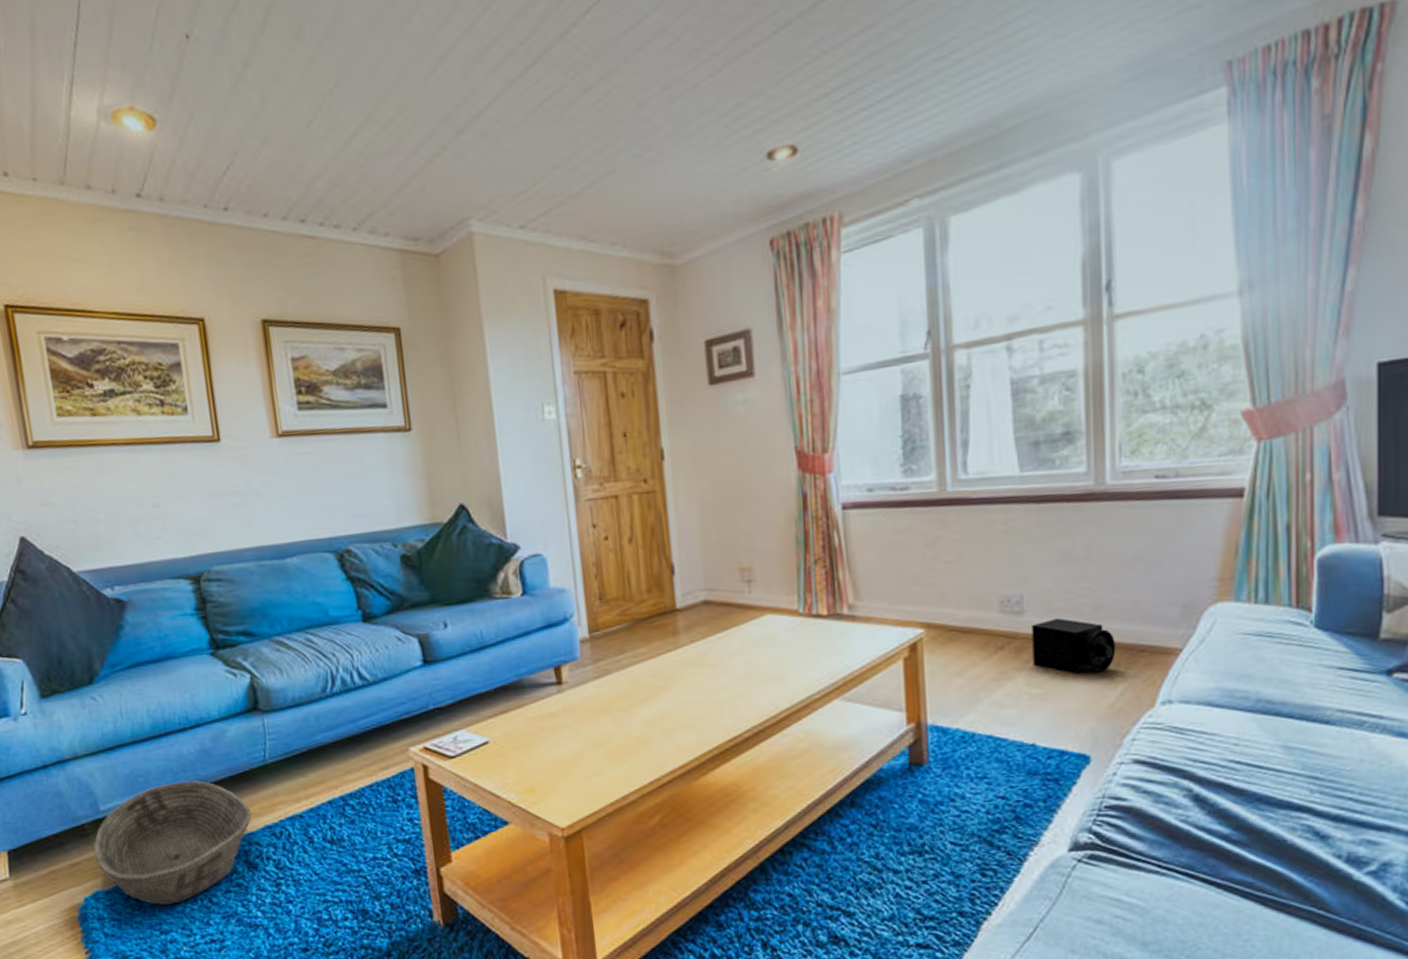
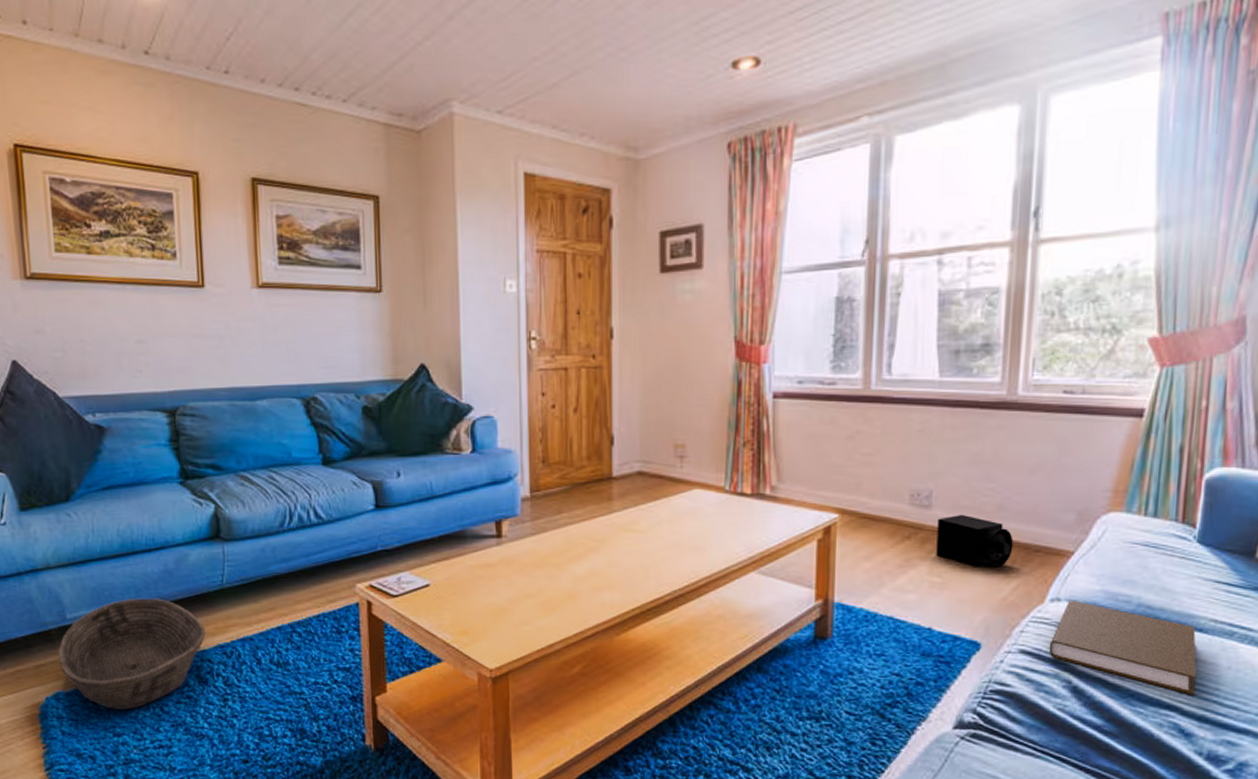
book: none [1164,701,1328,794] -> present [1048,601,1197,695]

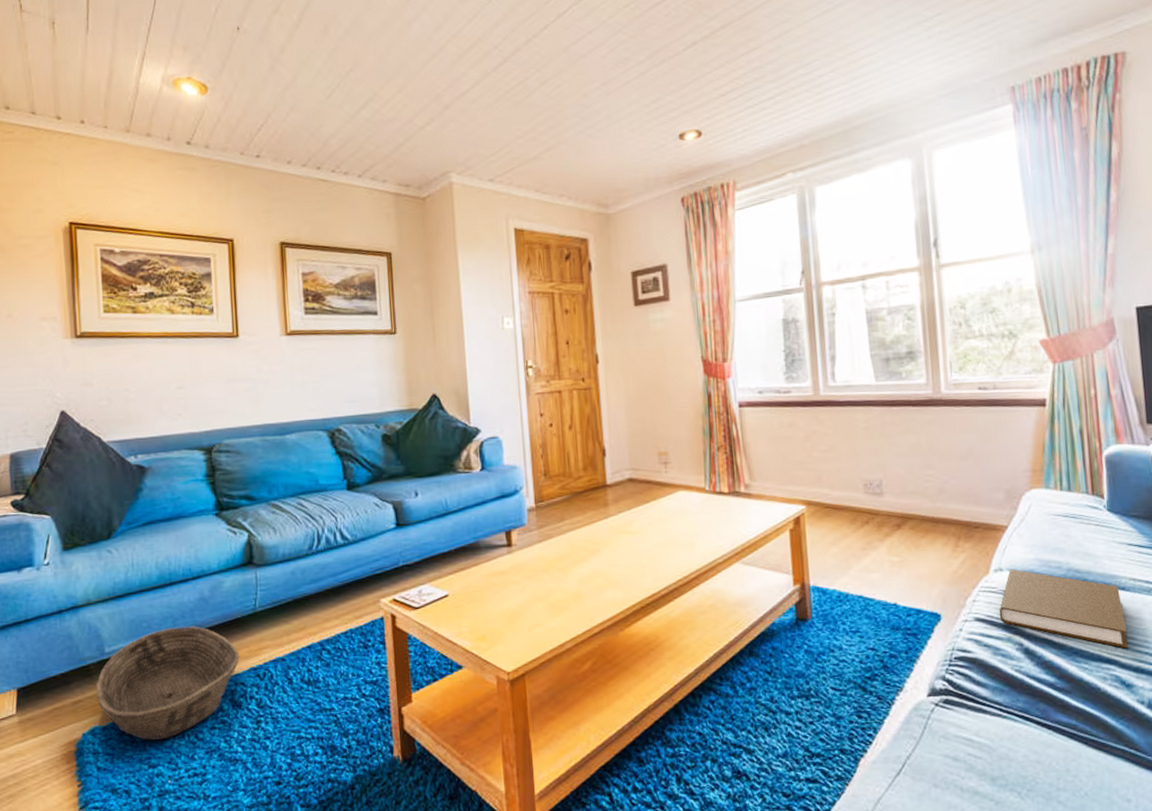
speaker: present [936,514,1014,568] -> none [890,498,956,546]

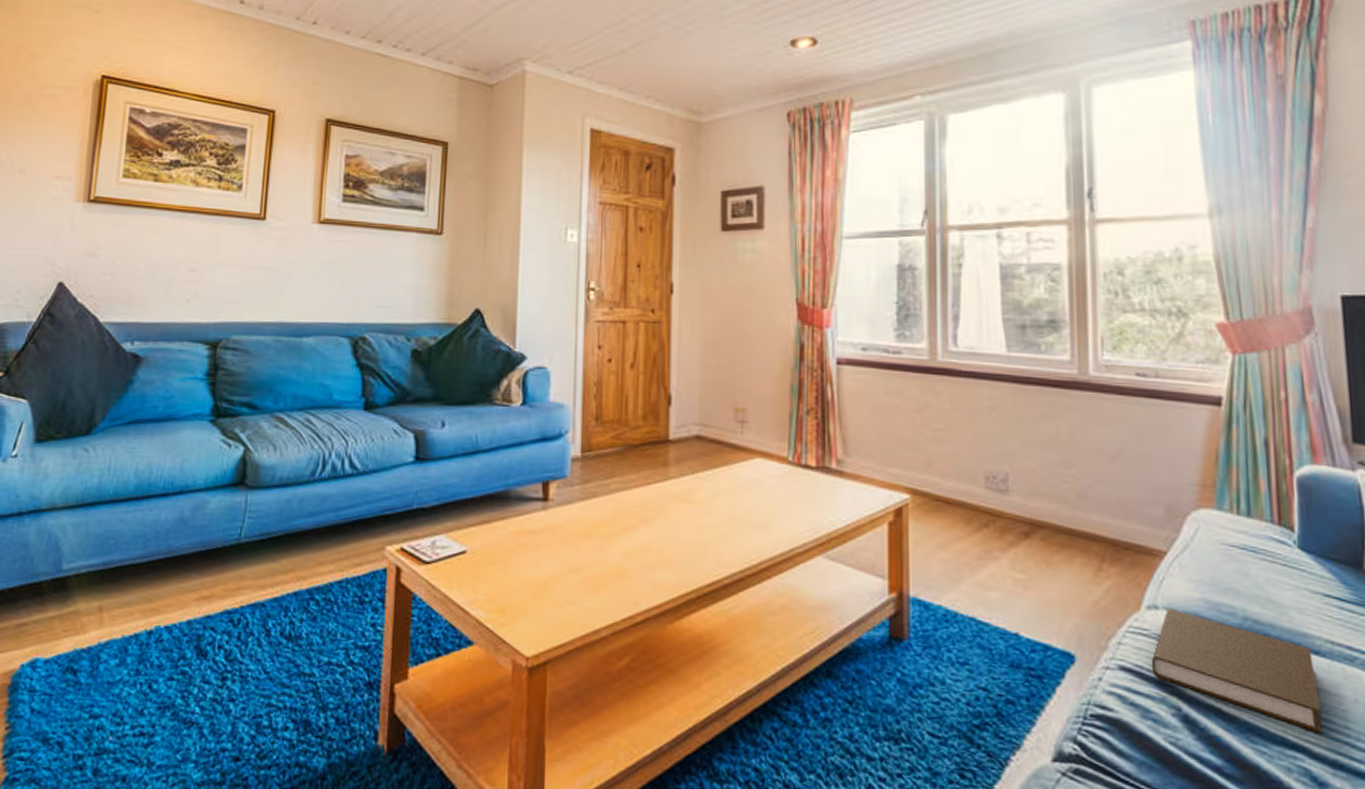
basket: present [96,626,239,740] -> none [44,549,214,685]

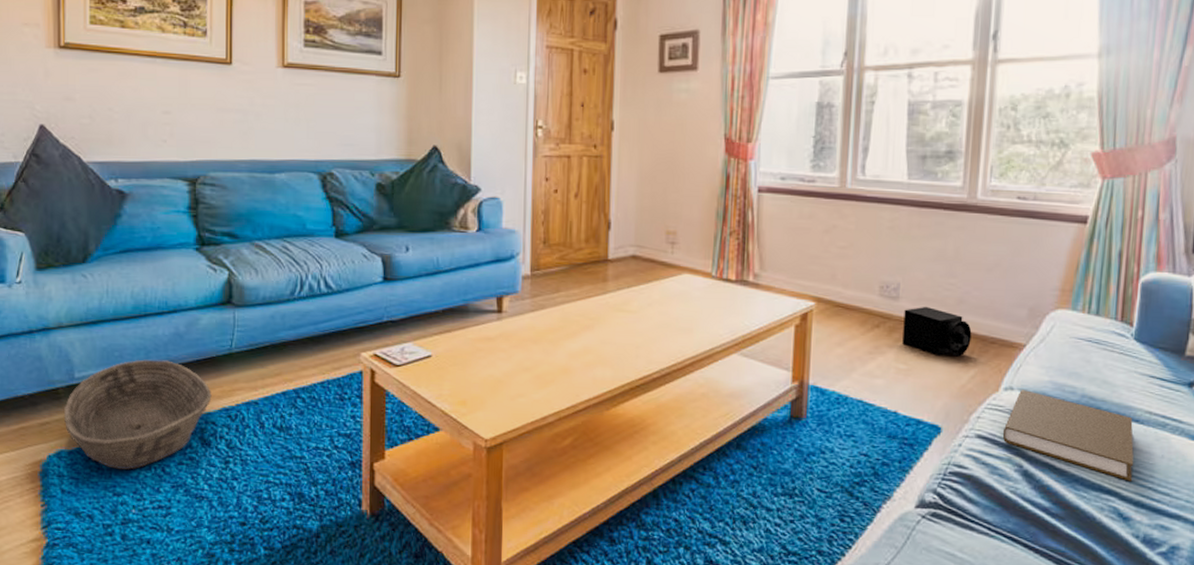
basket: none [44,549,214,685] -> present [64,359,212,470]
speaker: none [1016,501,1100,566] -> present [902,306,972,357]

